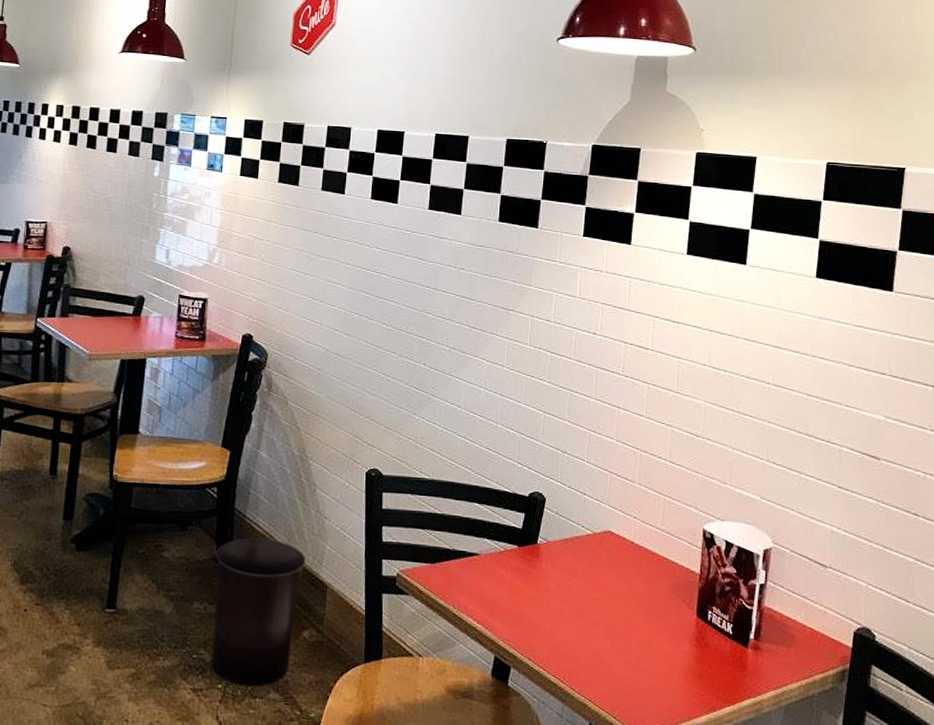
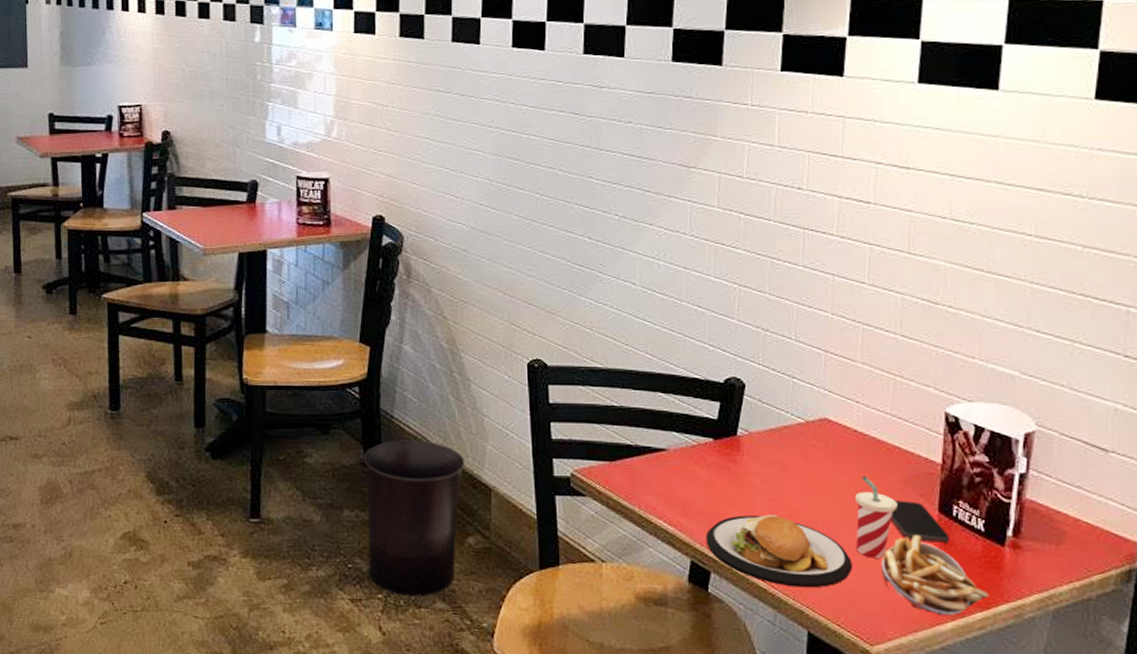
burger: none [508,615,627,683] -> present [706,515,852,588]
beverage cup: none [631,582,665,657] -> present [856,475,898,558]
french fries: none [650,636,735,710] -> present [881,534,989,616]
smartphone: none [658,604,706,644] -> present [890,499,950,543]

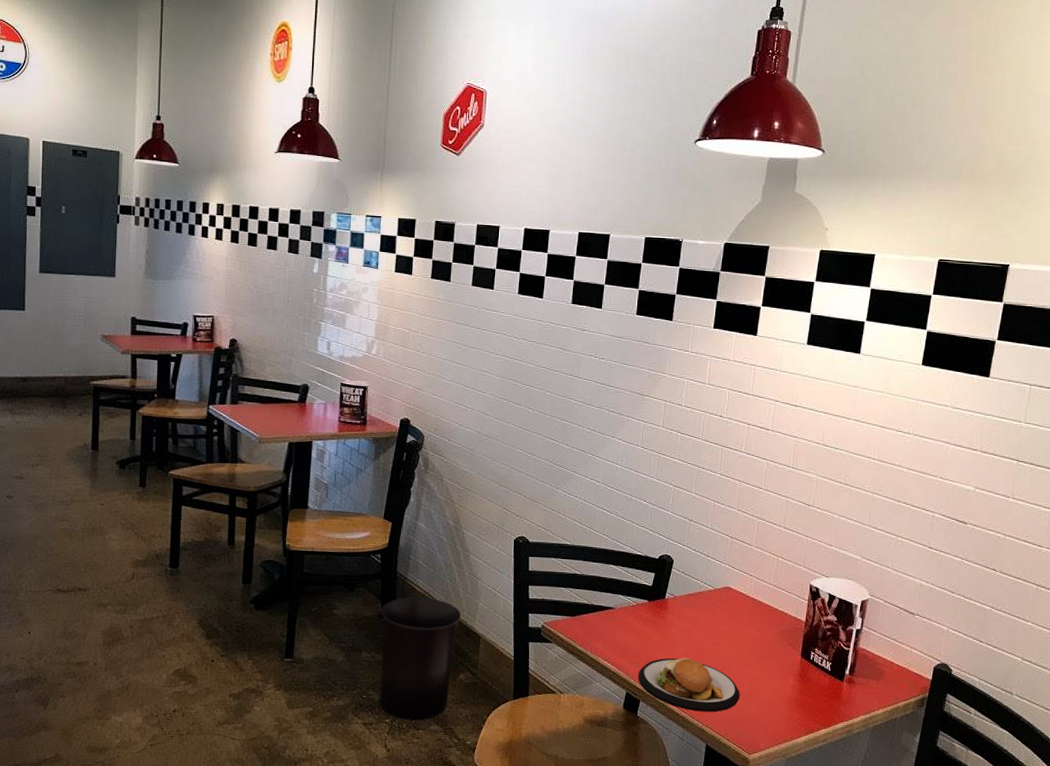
beverage cup: present [856,475,898,558] -> none [744,629,774,690]
french fries: present [881,534,989,616] -> none [759,673,831,732]
smartphone: present [890,499,950,543] -> none [768,647,808,679]

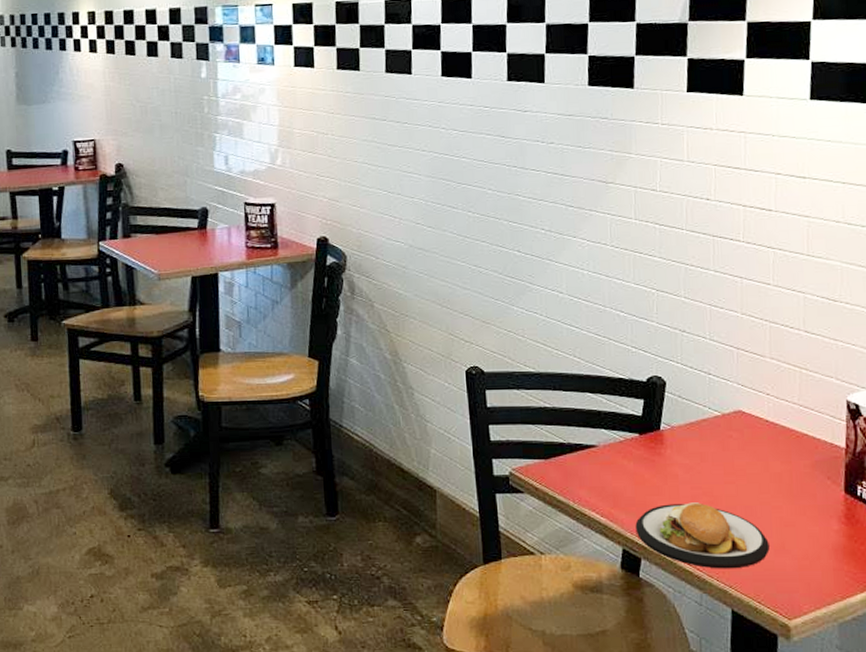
waste bin: present [379,597,462,721] -> none [315,447,411,595]

